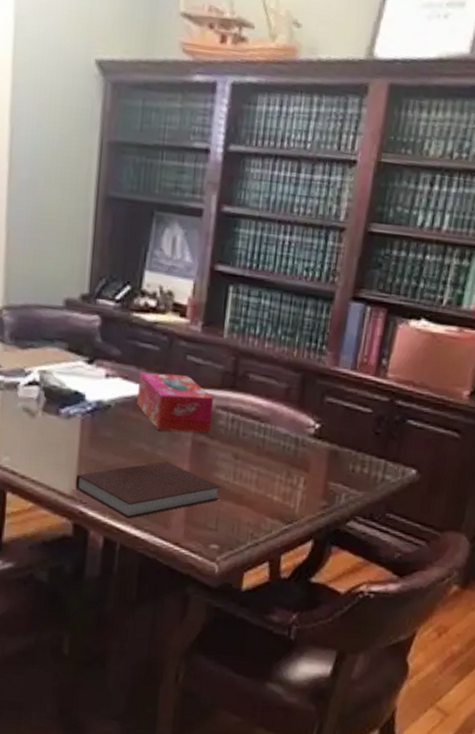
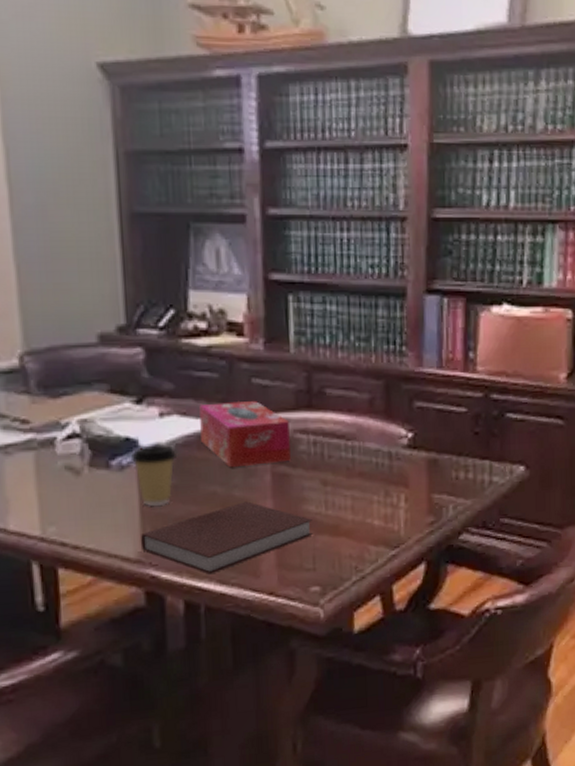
coffee cup: none [77,400,115,454] -> present [130,444,176,506]

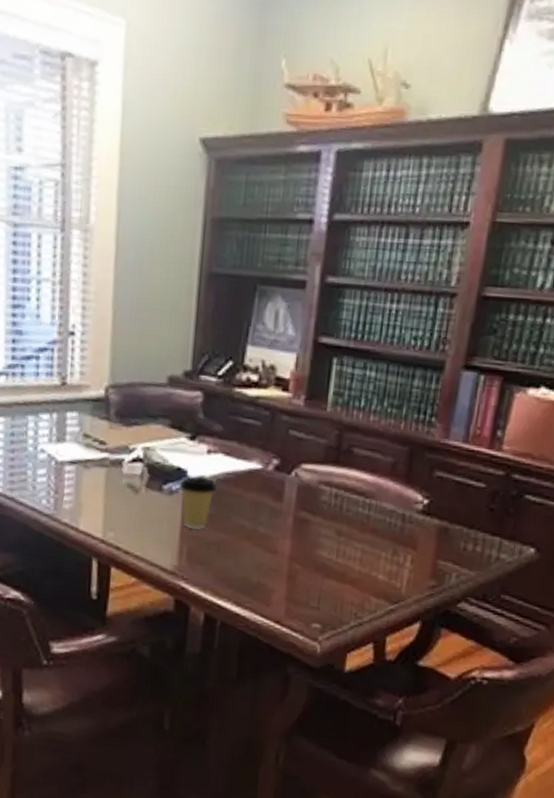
notebook: present [141,501,313,575] -> none [177,537,323,596]
tissue box: present [199,400,291,468] -> none [238,448,317,509]

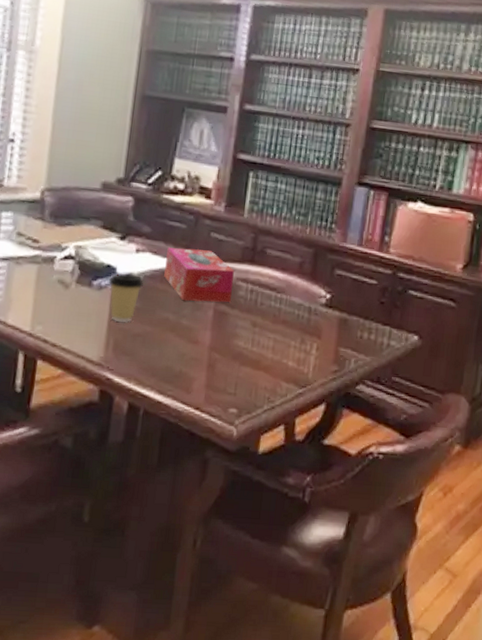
tissue box: none [238,448,317,509] -> present [164,247,235,303]

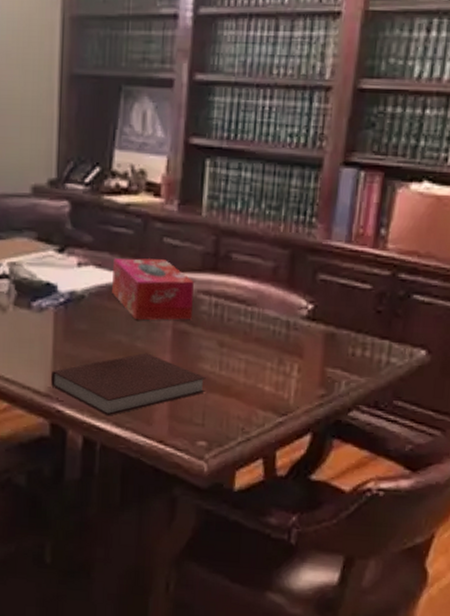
notebook: none [104,329,240,385] -> present [51,353,206,416]
coffee cup: present [108,273,143,322] -> none [49,291,89,347]

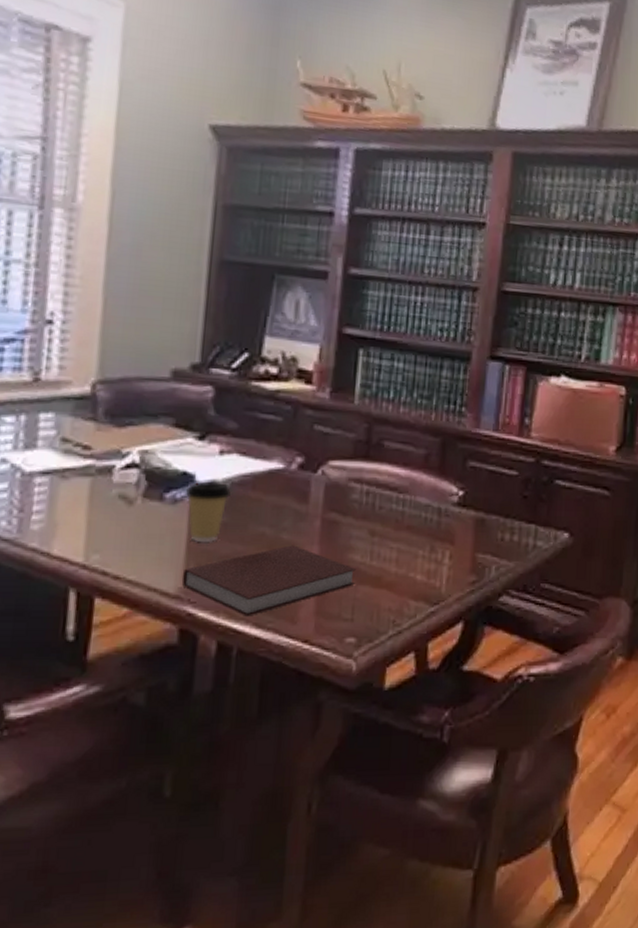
coffee cup: none [49,291,89,347] -> present [185,481,231,542]
tissue box: present [112,258,195,321] -> none [257,445,346,511]

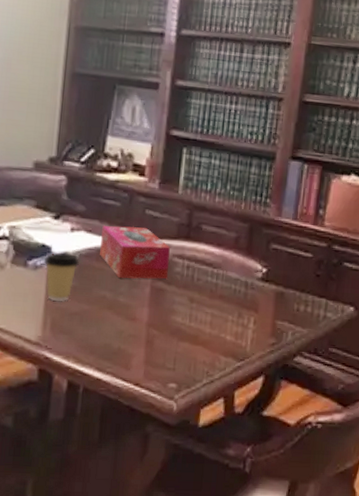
notebook: present [182,545,356,617] -> none [41,306,178,362]
tissue box: none [257,445,346,511] -> present [100,226,171,279]

